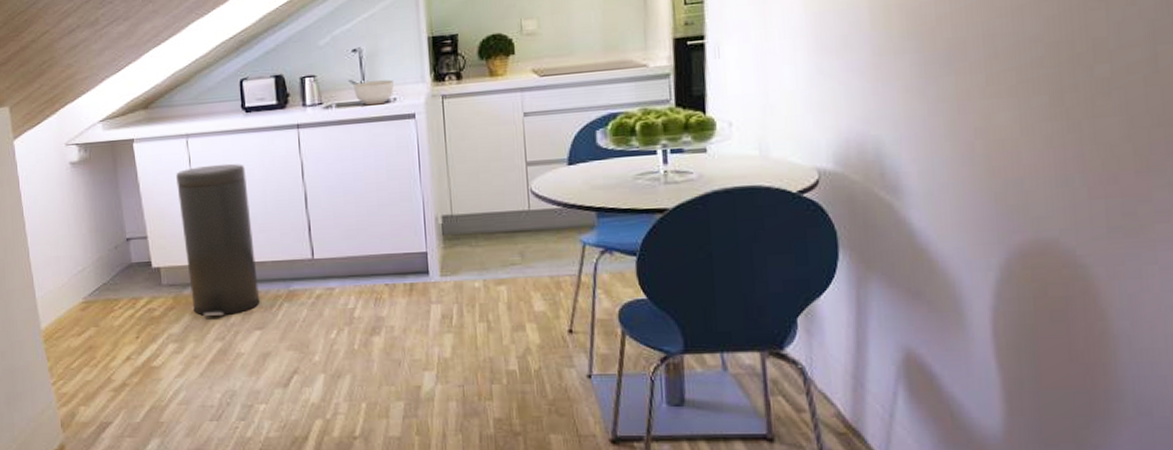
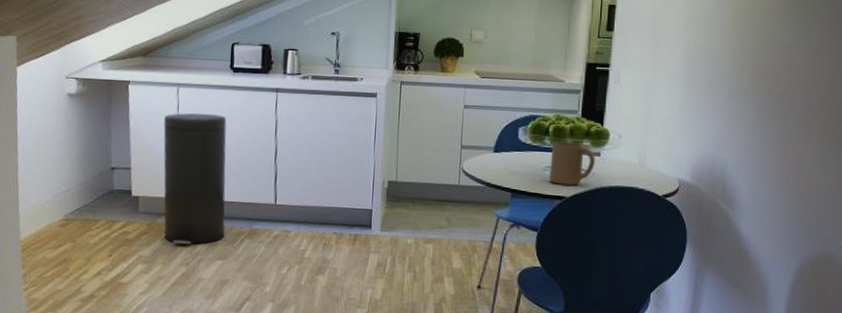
bowl: present [354,79,394,106] -> none [329,61,362,82]
cup: none [641,139,701,195] -> present [549,141,595,186]

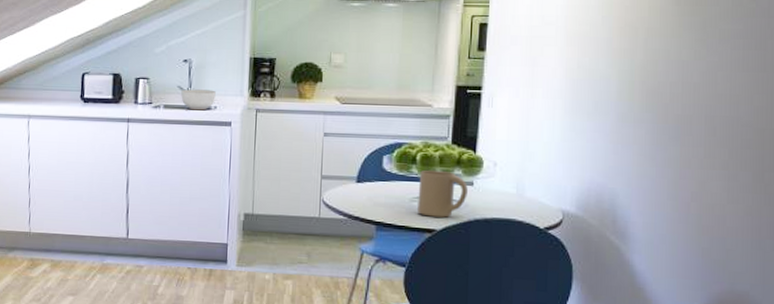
pedal bin: present [163,113,227,245] -> none [14,145,77,280]
bowl: none [329,61,362,82] -> present [181,89,216,111]

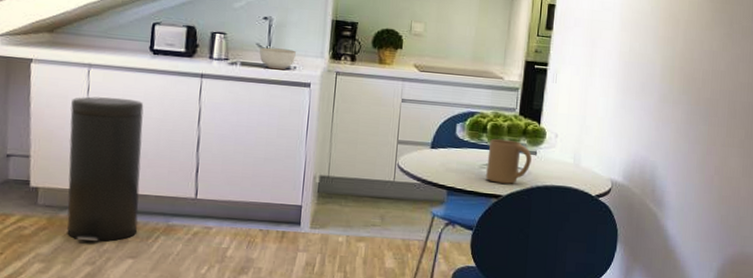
pedal bin: none [14,145,77,280] -> present [67,96,144,242]

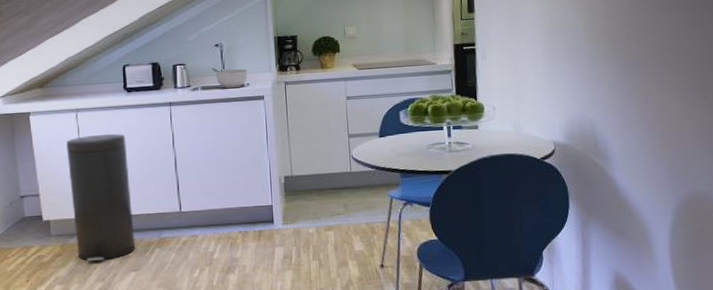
cup: present [486,138,532,184] -> none [432,118,474,160]

